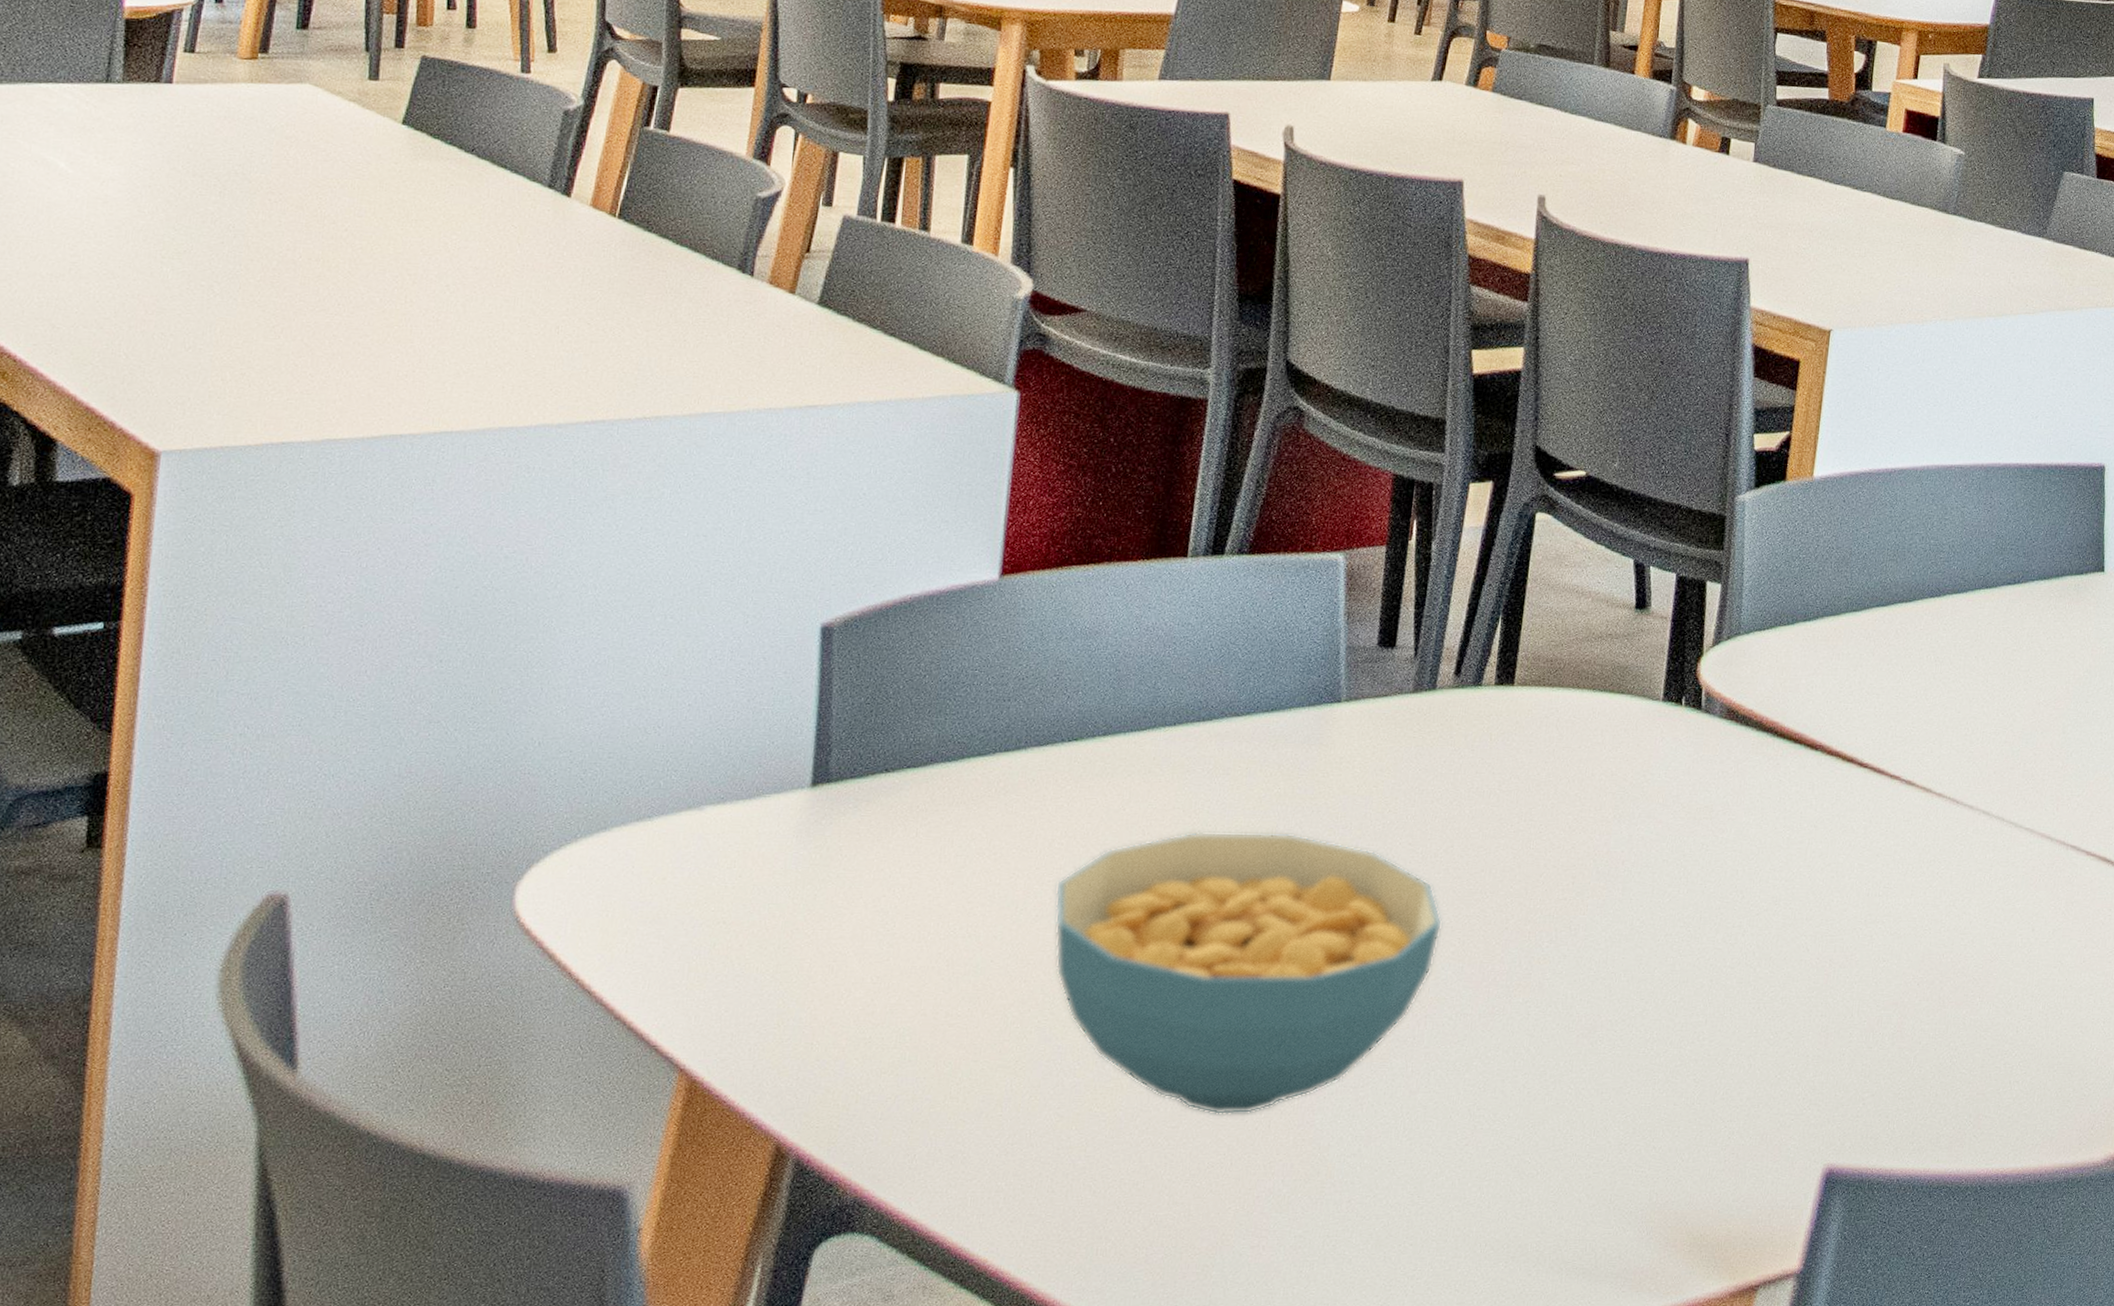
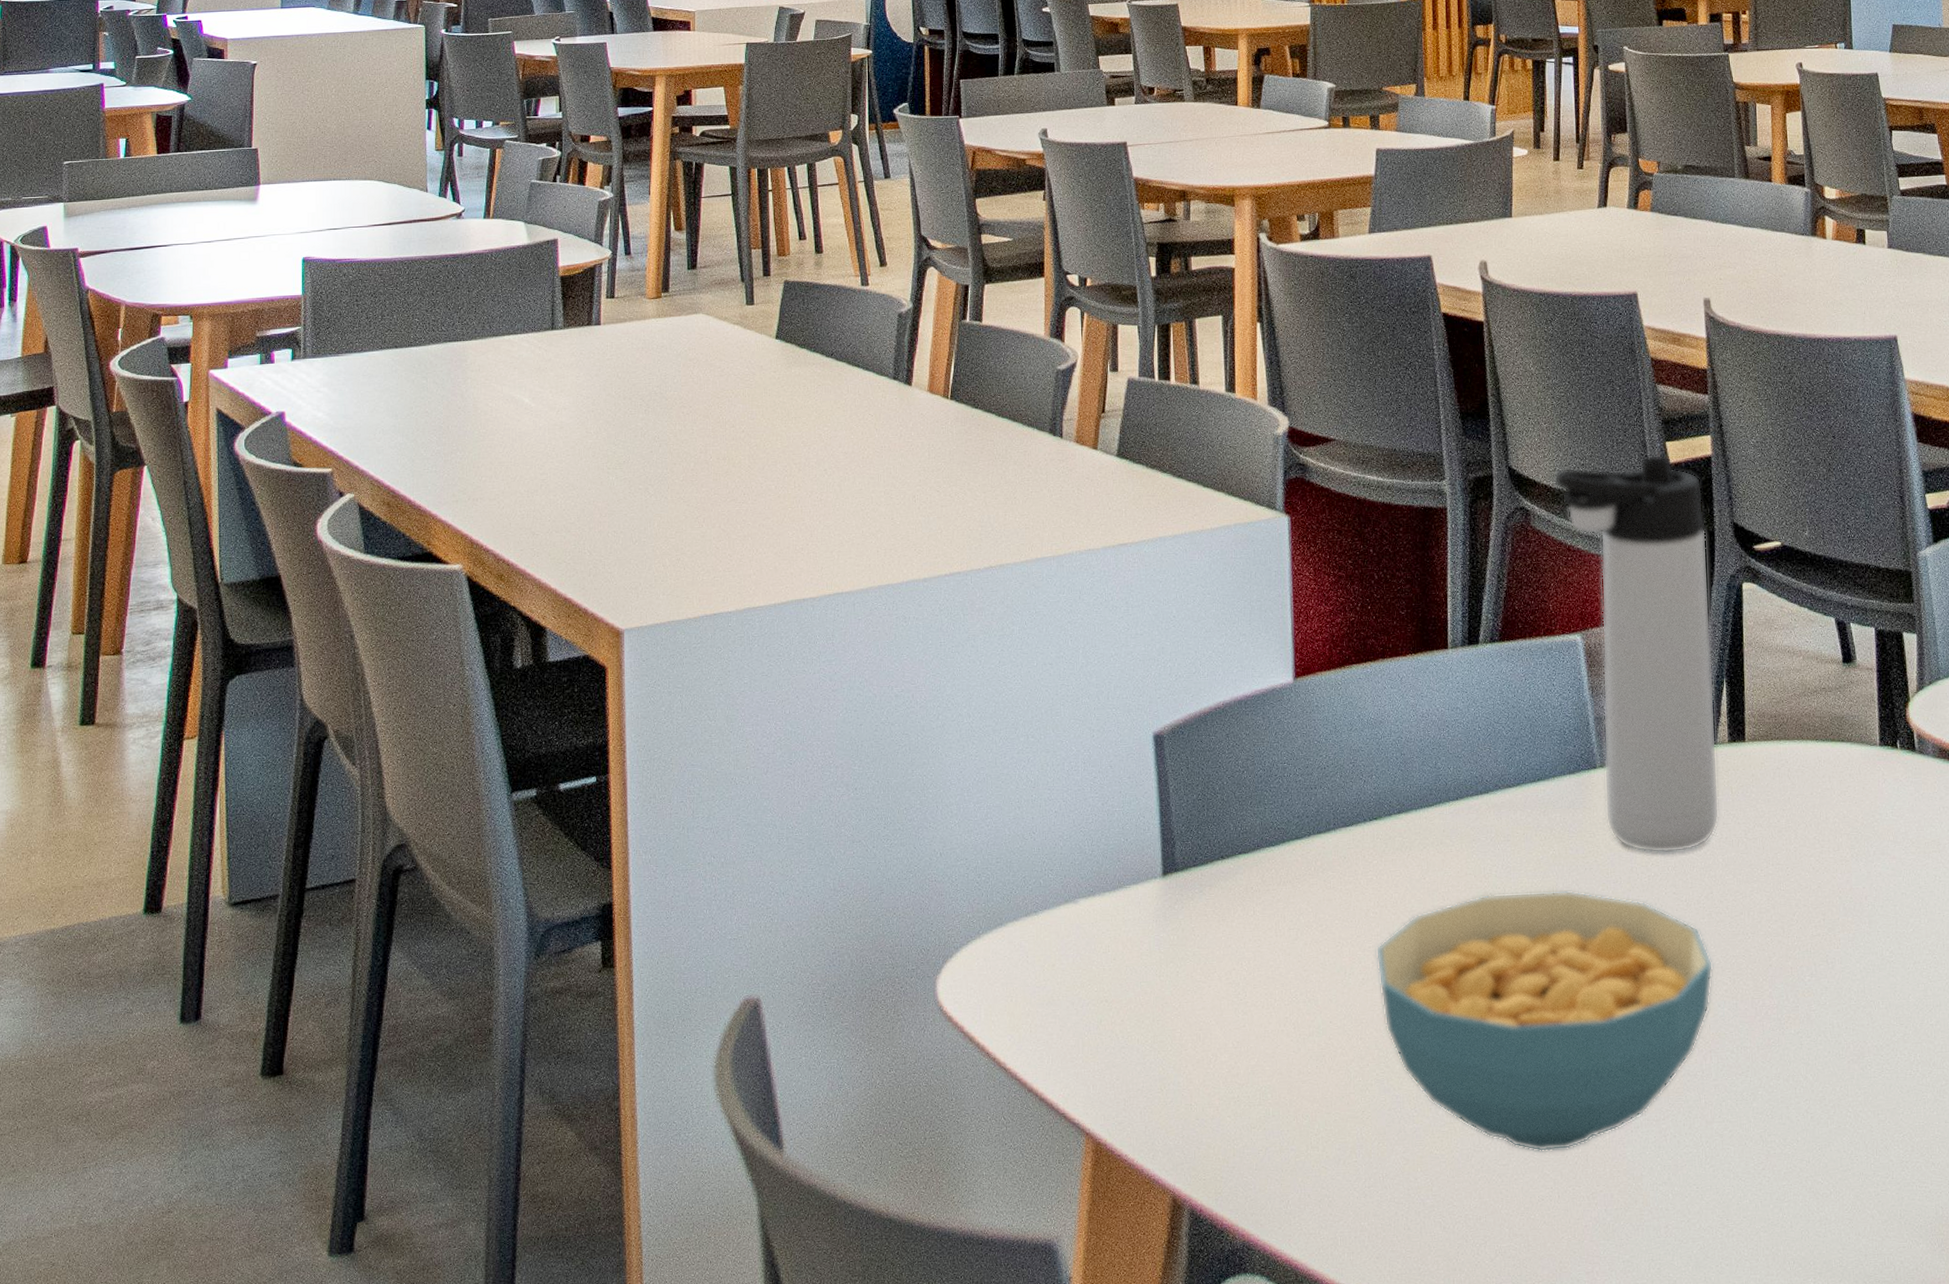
thermos bottle: none [1336,362,1506,800] -> present [1553,454,1720,854]

